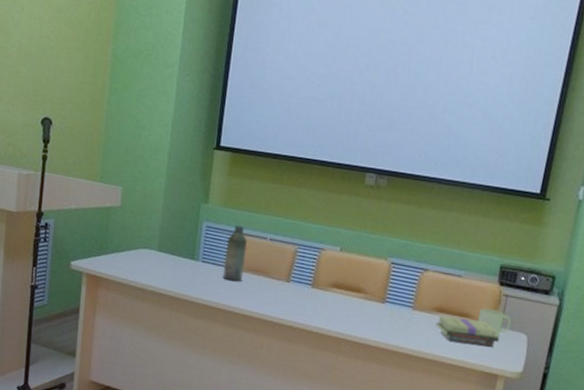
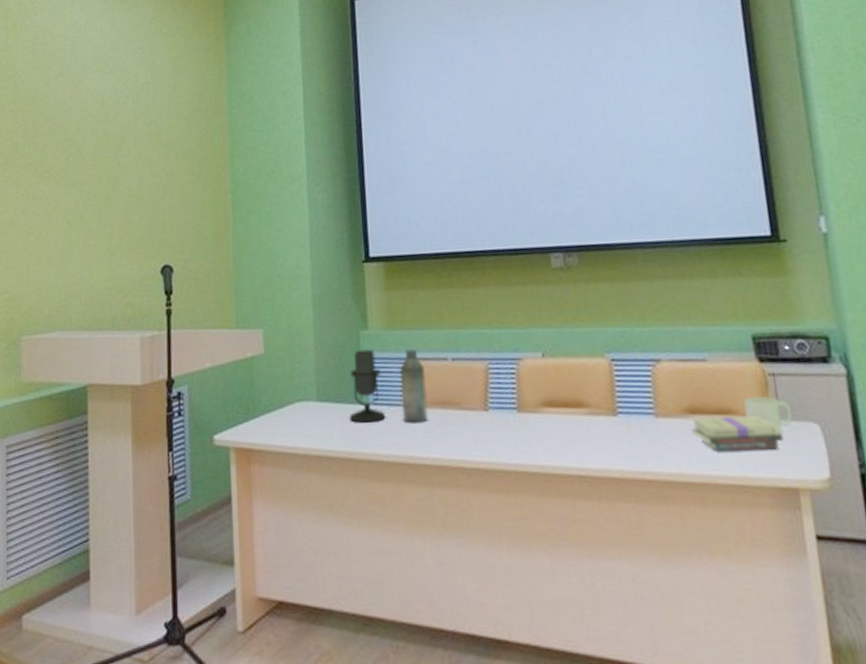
microphone: none [181,218,212,275] -> present [350,349,386,423]

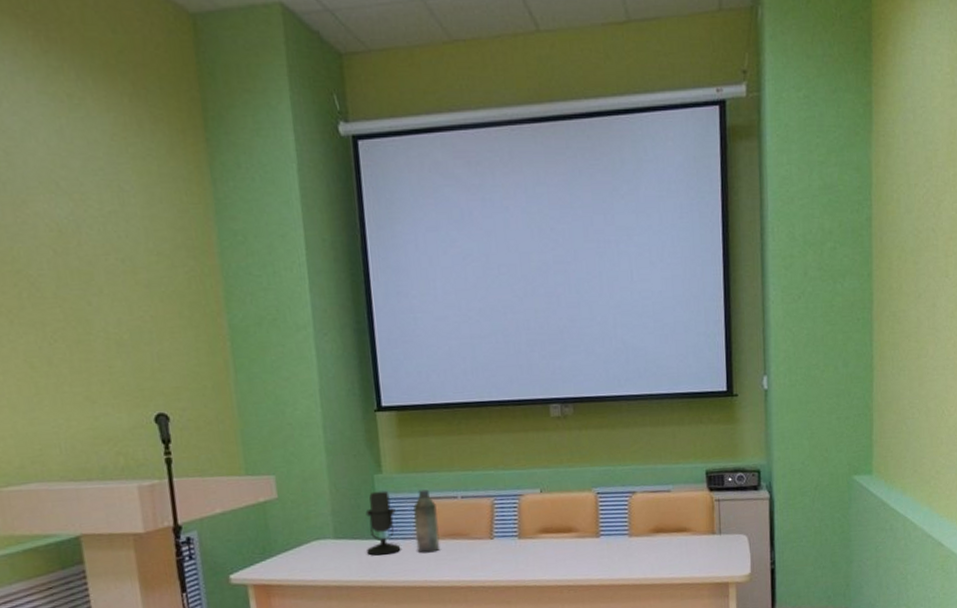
books: present [692,416,784,452] -> none [656,532,722,560]
mug: present [743,395,793,436] -> none [696,516,730,545]

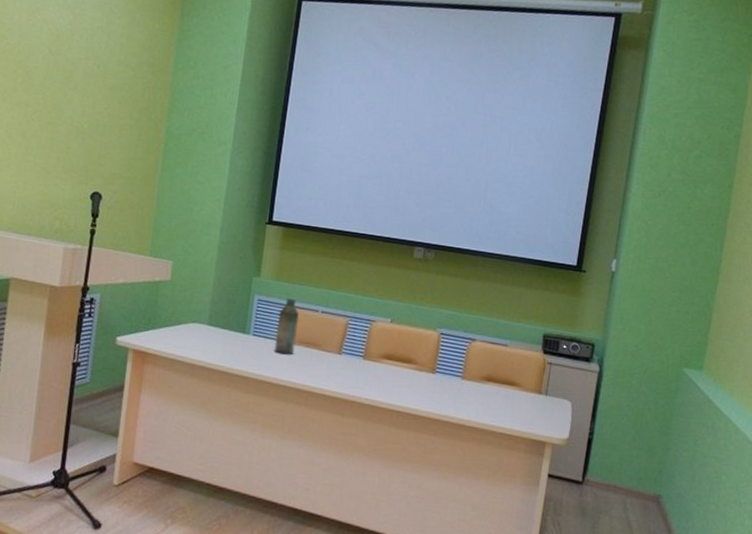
microphone: present [365,490,401,556] -> none [232,291,264,349]

